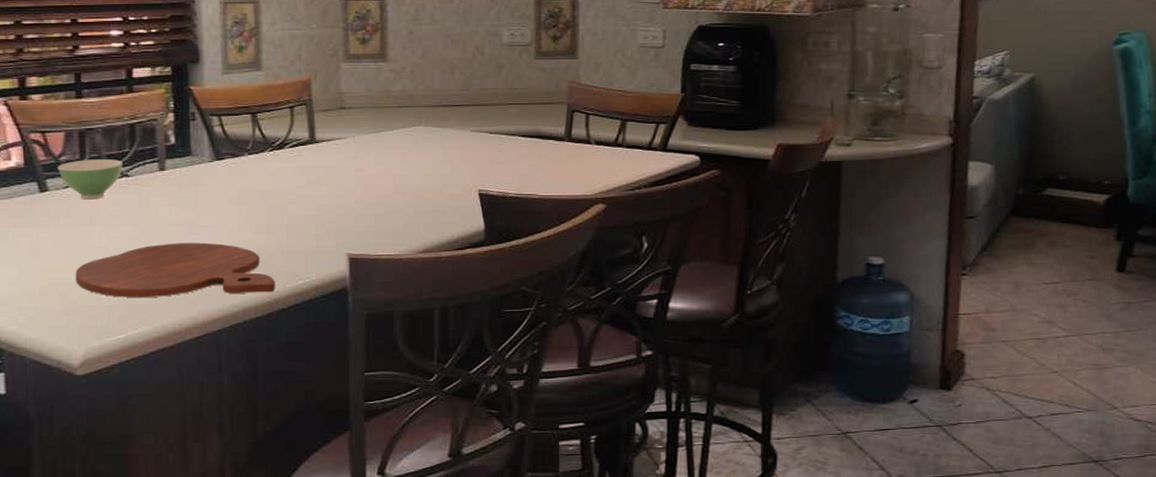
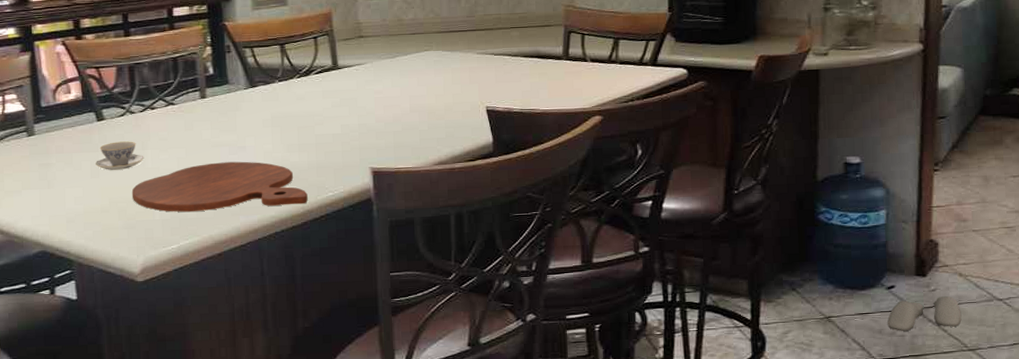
teacup: none [35,216,92,248] -> present [96,141,144,170]
bowl: present [57,159,124,200] -> none [111,90,169,127]
slippers: none [909,413,989,450] -> present [887,296,962,331]

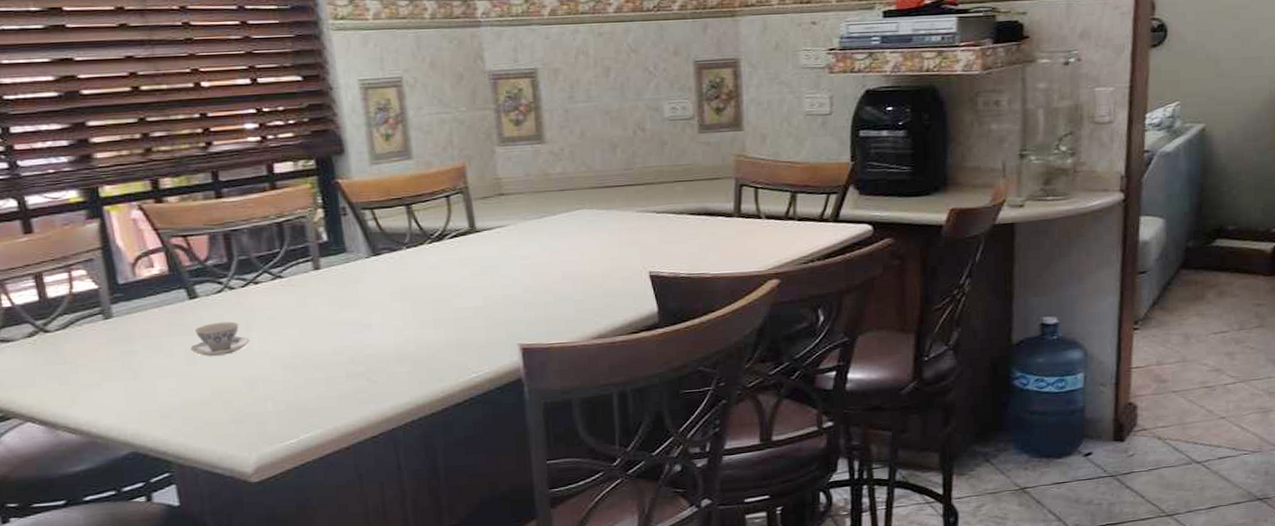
cutting board: present [131,161,308,212] -> none [237,341,448,402]
slippers: present [887,296,962,331] -> none [1084,461,1160,500]

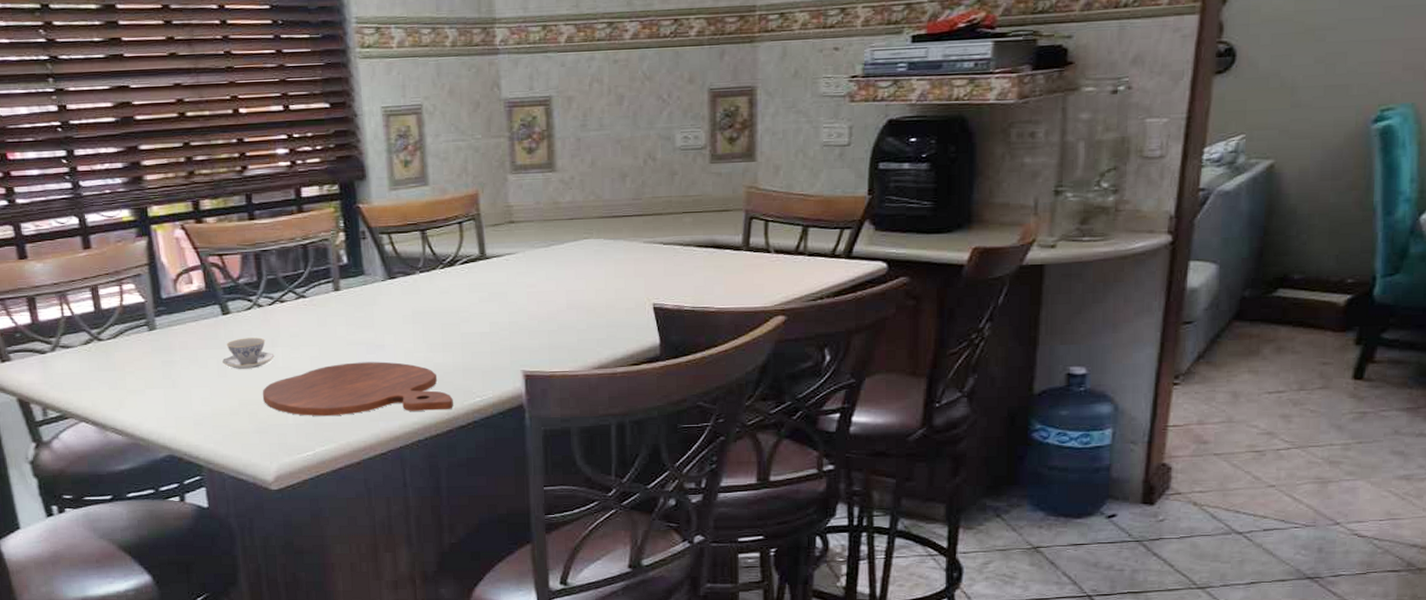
cutting board: none [237,341,448,402] -> present [262,361,453,416]

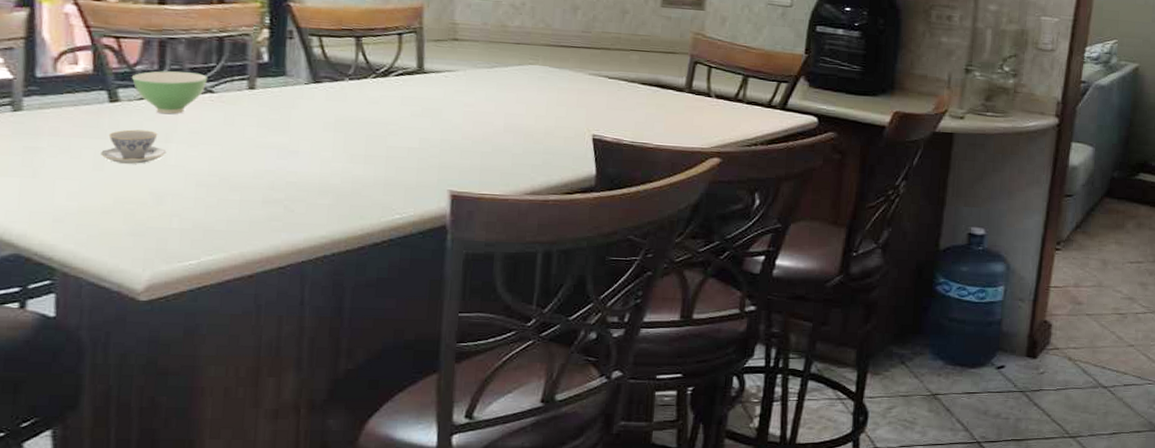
bowl: none [236,280,300,321] -> present [131,71,209,115]
cutting board: present [262,361,453,416] -> none [144,166,369,226]

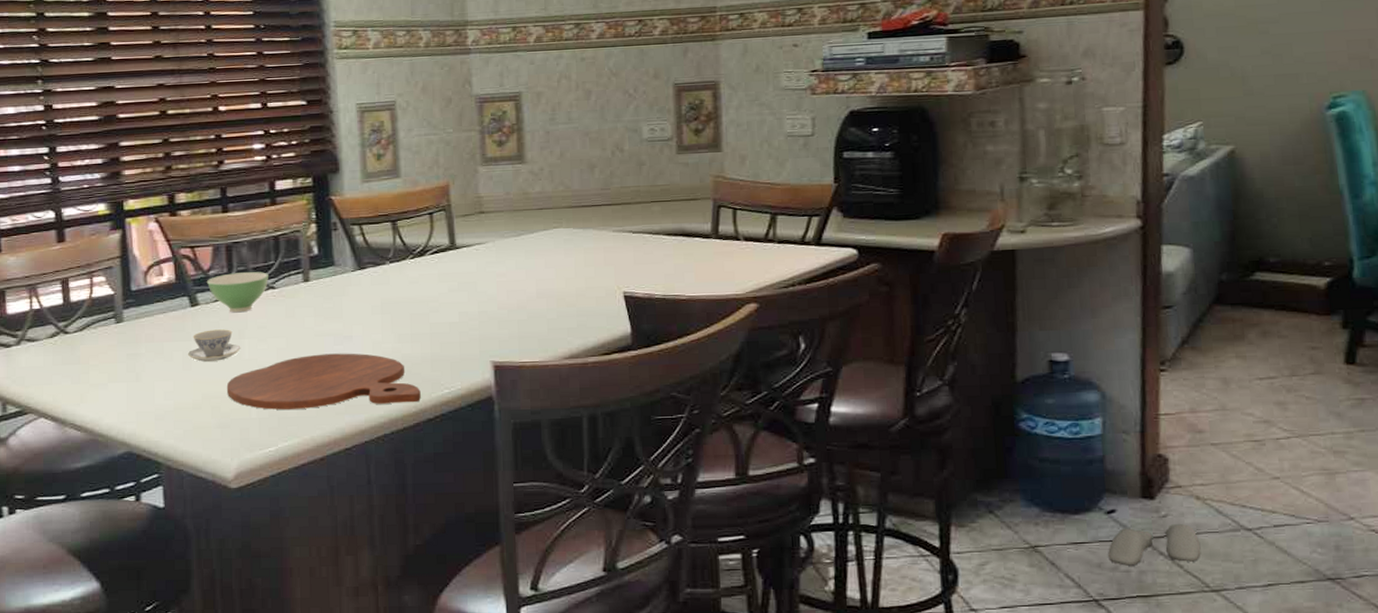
cutting board: none [144,166,369,226] -> present [226,353,421,410]
slippers: none [993,380,1067,414] -> present [1108,524,1201,566]

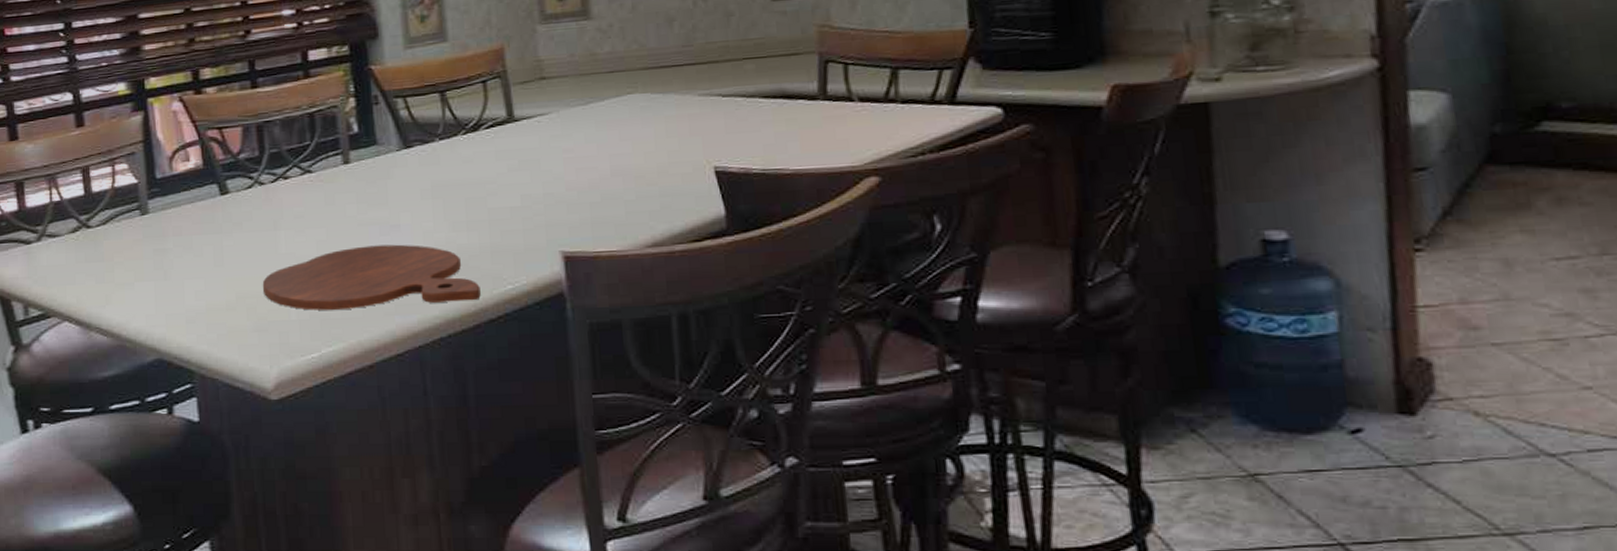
teacup: present [188,329,241,362] -> none [219,219,277,257]
bowl: present [206,272,269,313] -> none [236,154,305,201]
slippers: present [1108,524,1201,566] -> none [1354,447,1486,500]

